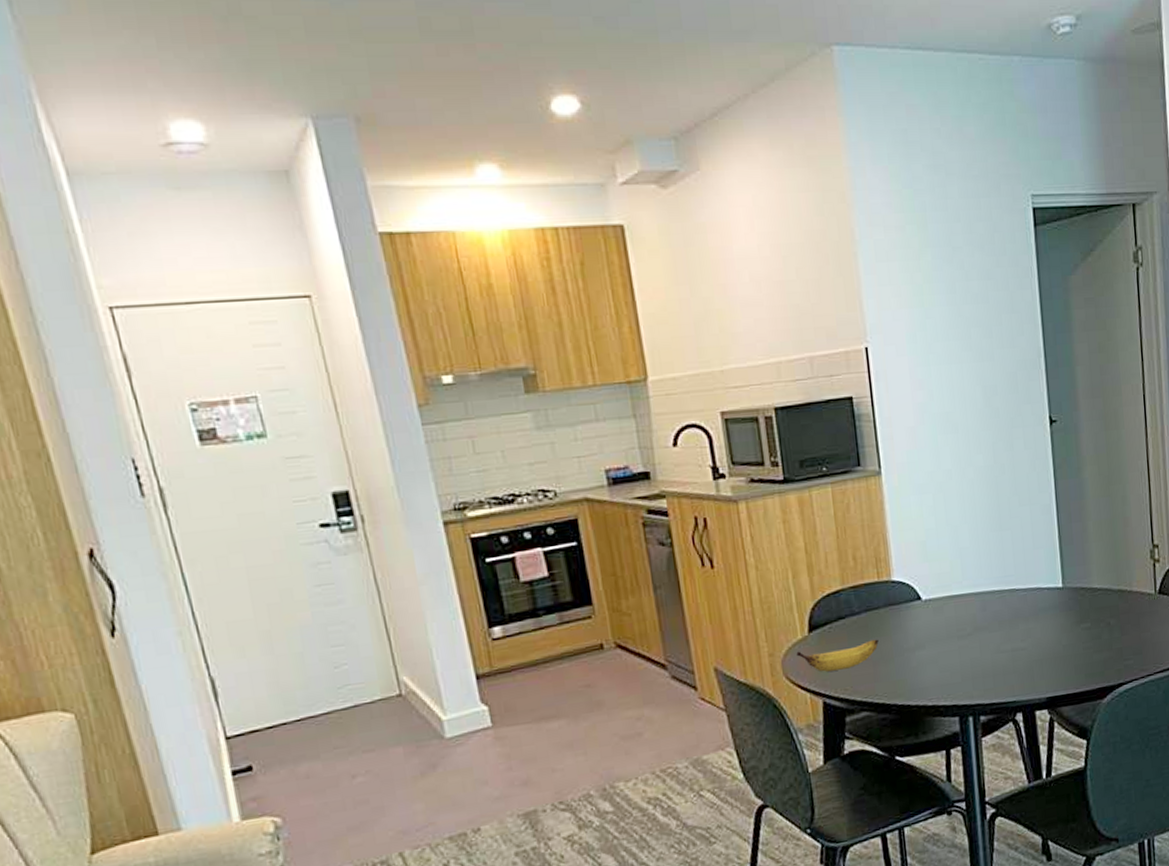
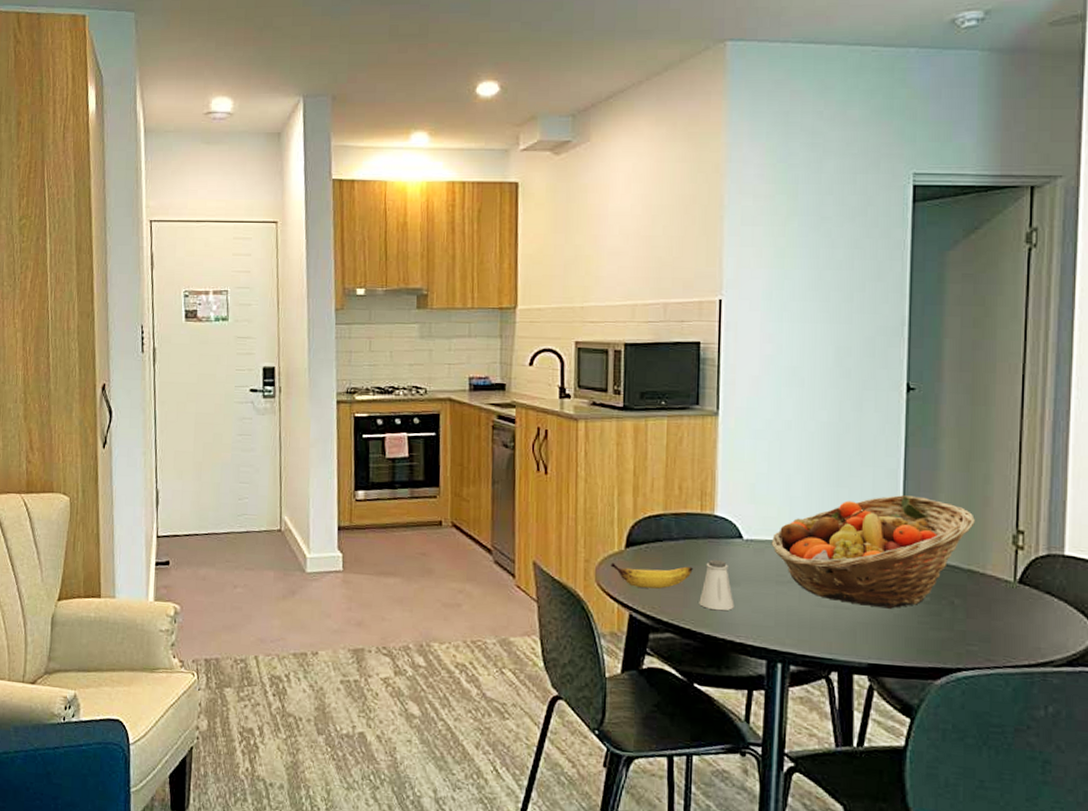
saltshaker: none [889,626,923,679] -> present [699,559,734,611]
fruit basket: none [948,527,1119,644] -> present [771,495,975,609]

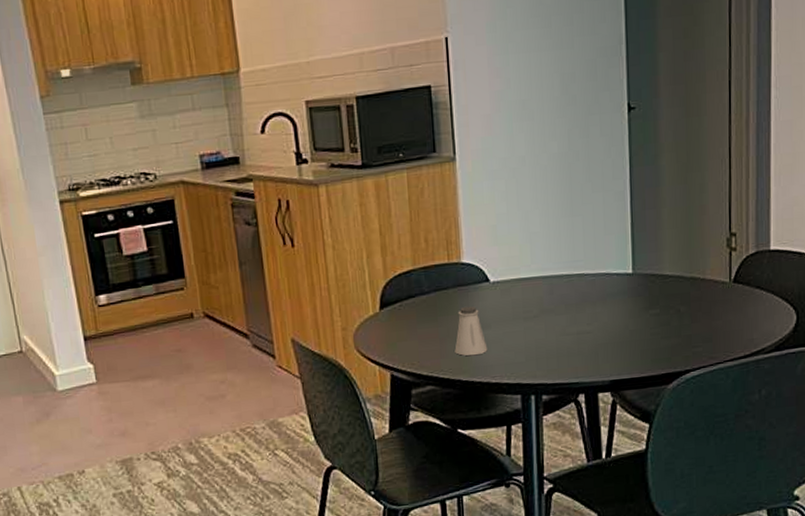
banana: present [611,562,693,589] -> none [367,317,446,347]
fruit basket: present [771,495,975,609] -> none [516,214,694,328]

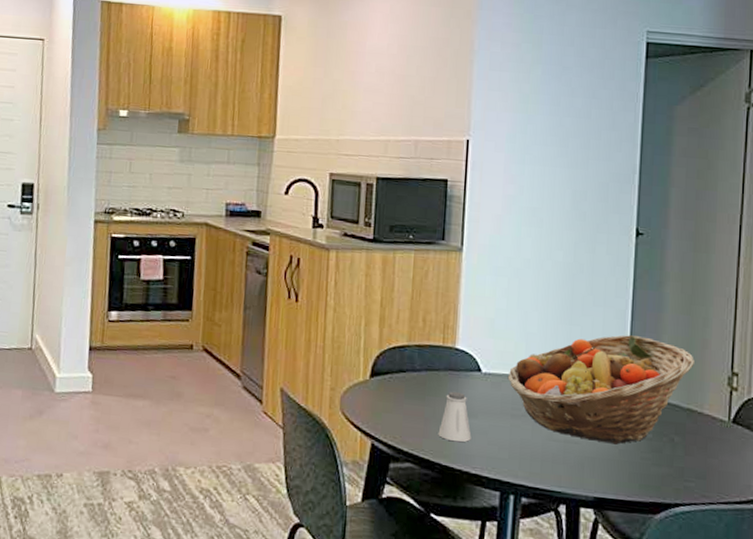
fruit basket: none [516,214,694,328] -> present [507,335,694,445]

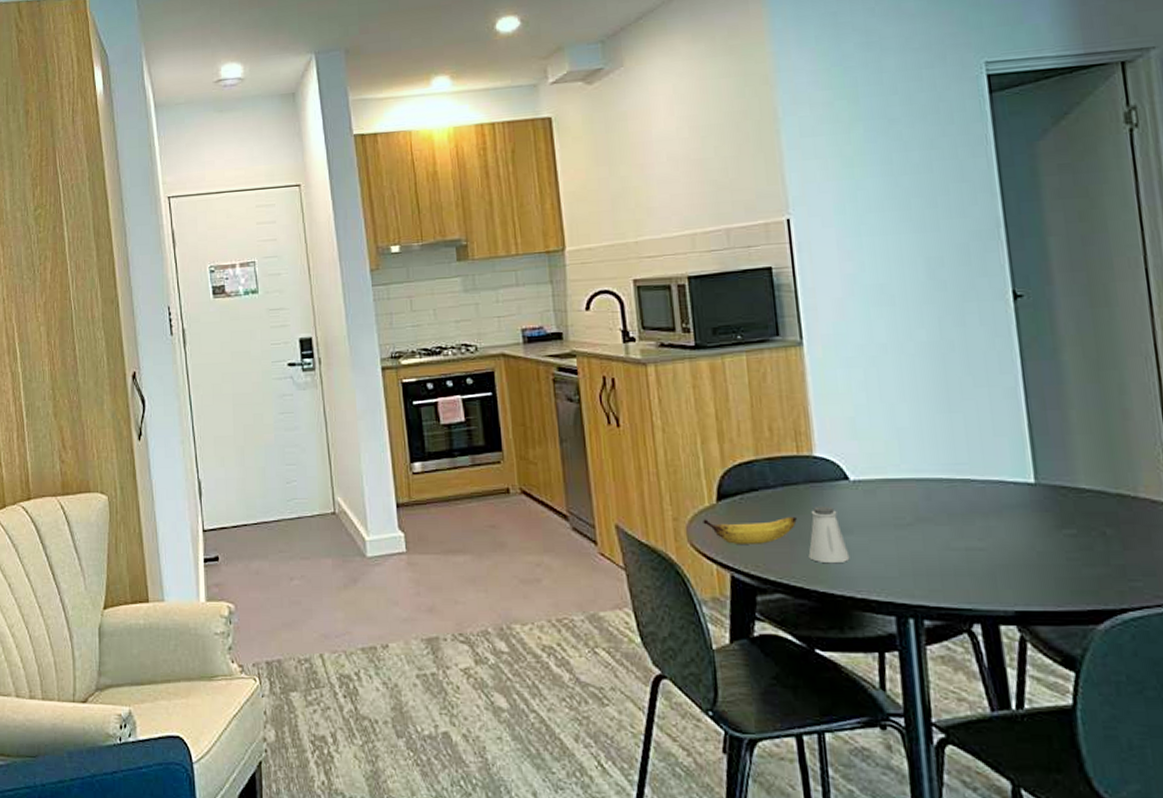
banana: none [355,391,434,419] -> present [703,516,797,544]
fruit basket: present [507,335,694,445] -> none [882,415,1116,546]

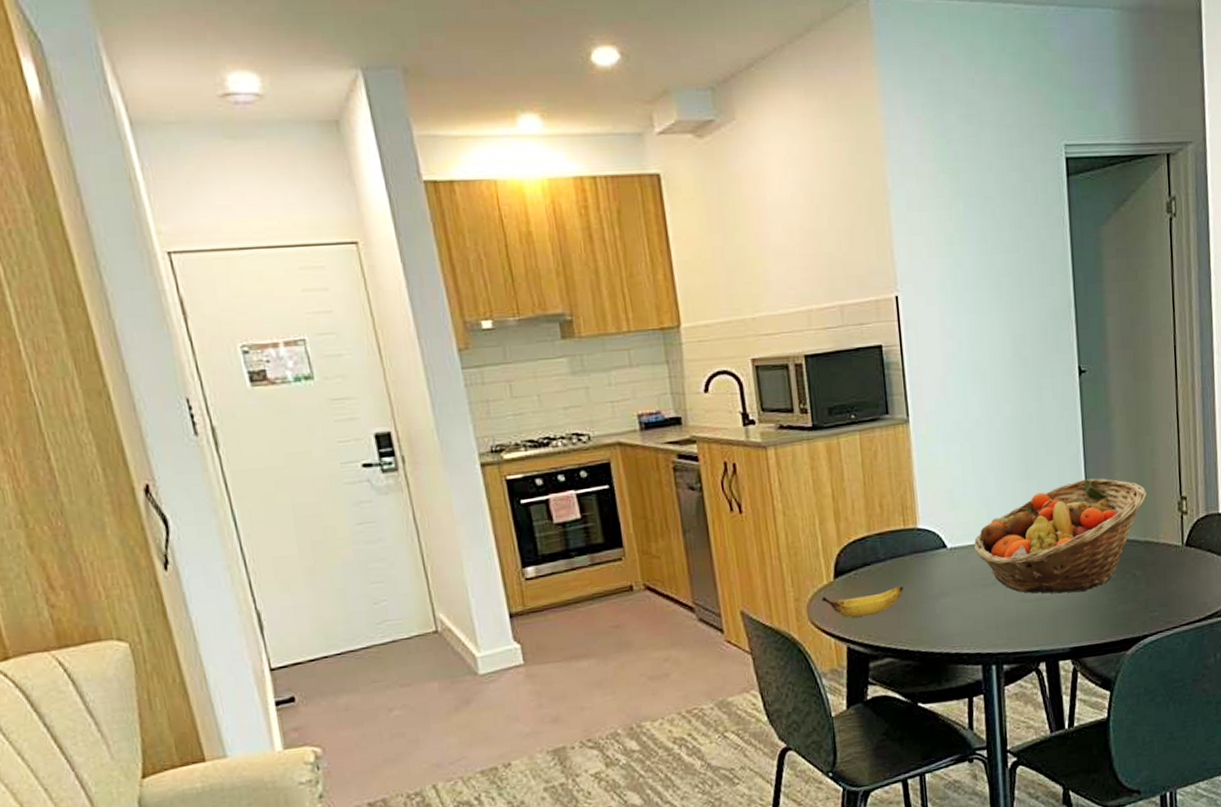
saltshaker: present [808,505,850,564] -> none [913,573,947,626]
fruit basket: none [882,415,1116,546] -> present [973,478,1147,594]

